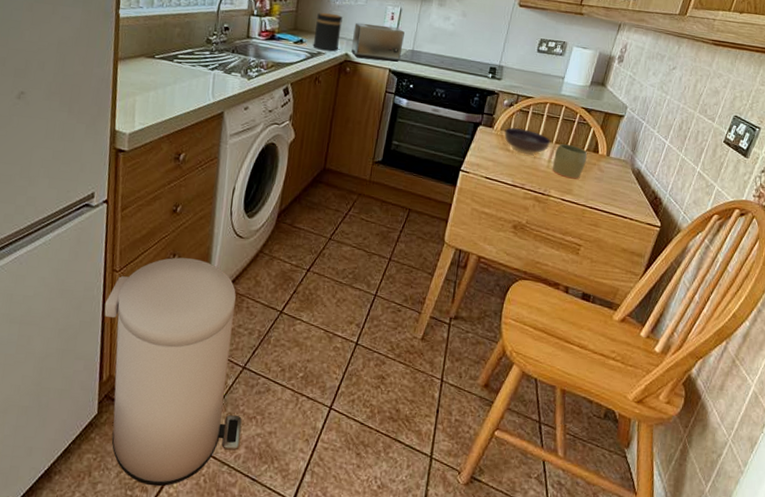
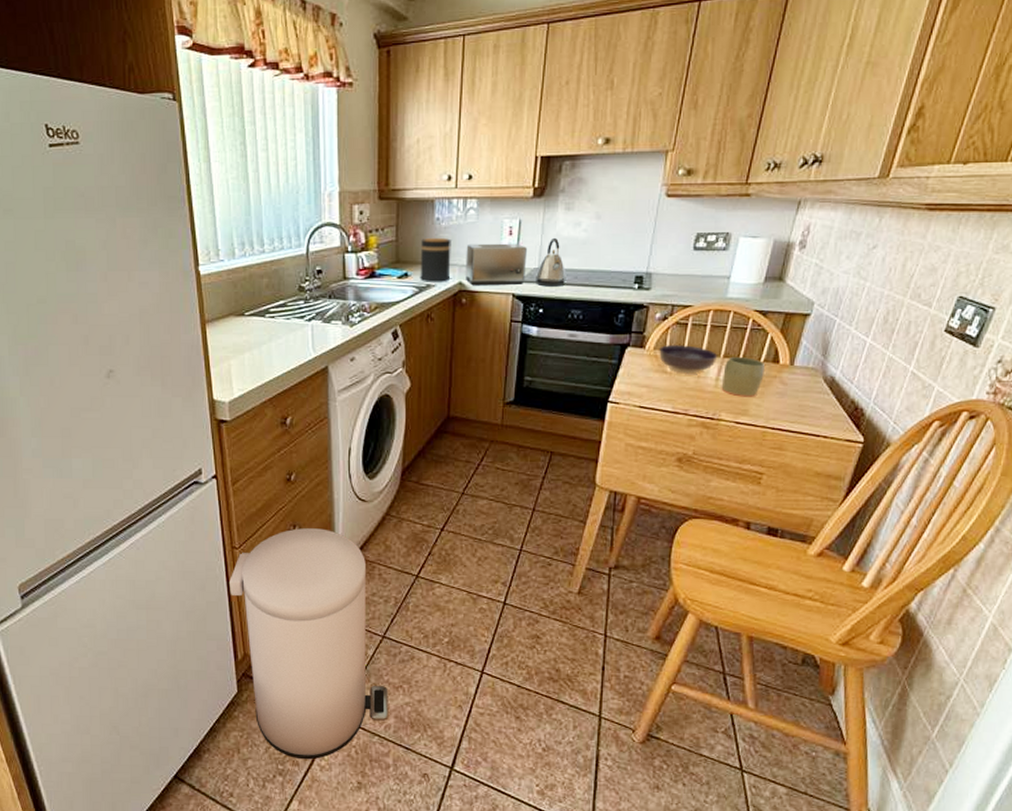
kettle: none [409,26,435,68] -> present [535,237,566,287]

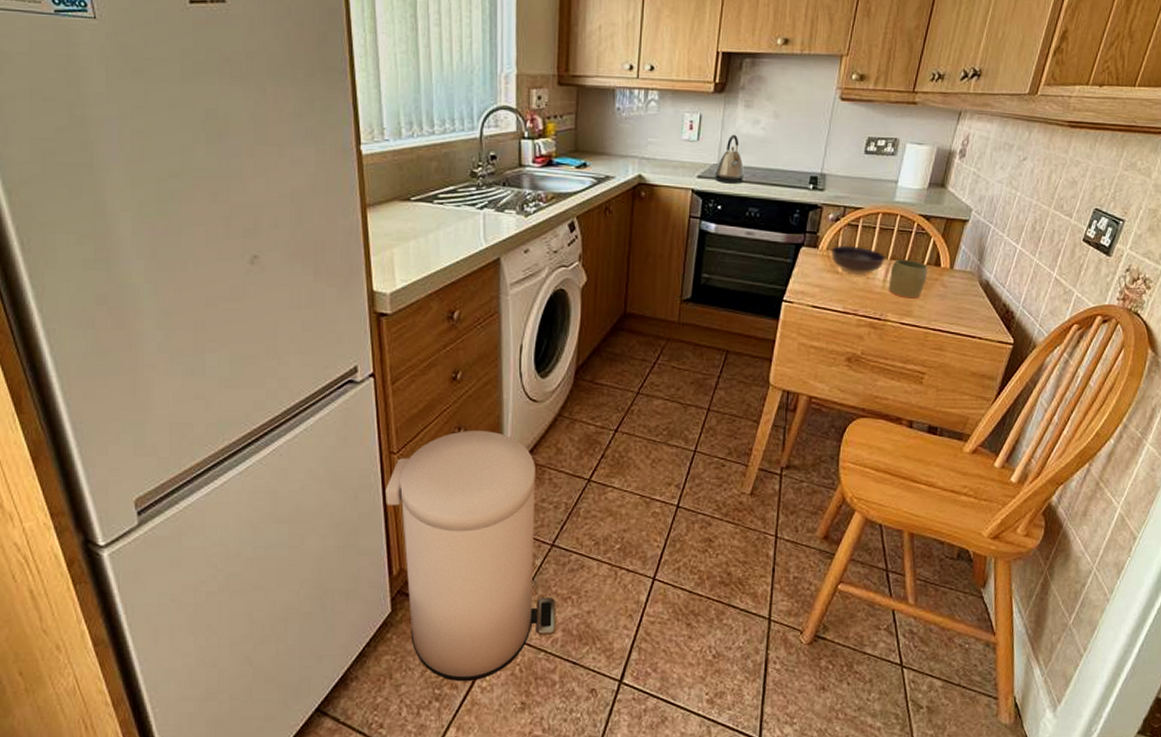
cylinder: present [420,237,451,284] -> none [598,127,632,175]
toaster: present [465,243,527,286] -> none [644,136,707,181]

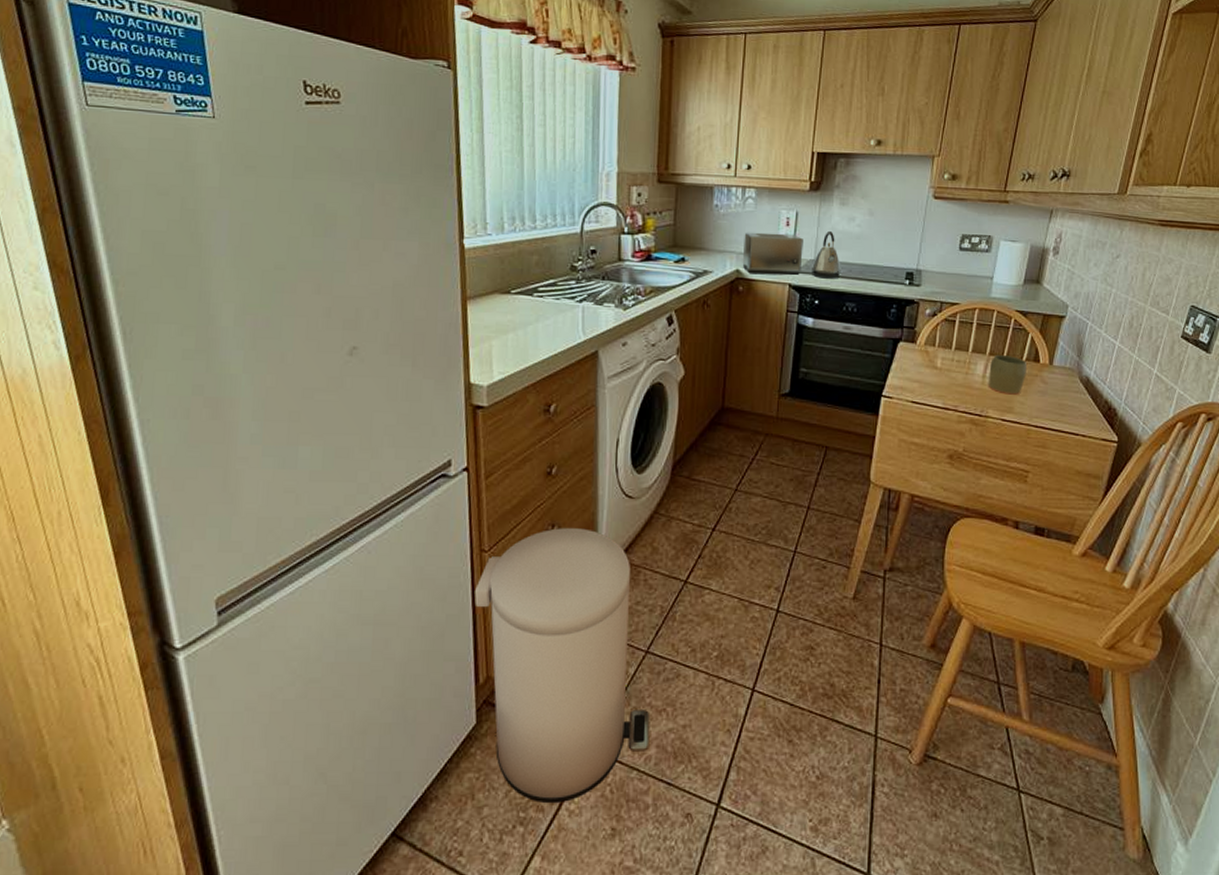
toaster: none [644,136,707,181] -> present [742,232,803,276]
bowl: present [831,246,886,275] -> none [929,341,984,370]

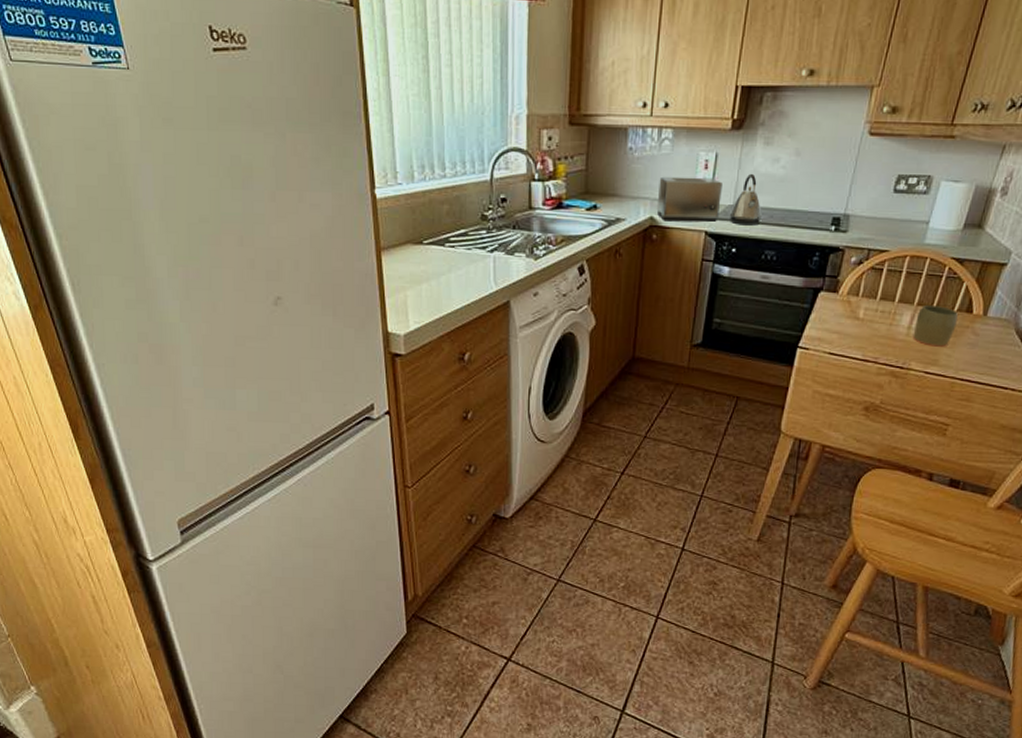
pedal bin: present [474,528,651,804] -> none [401,468,562,701]

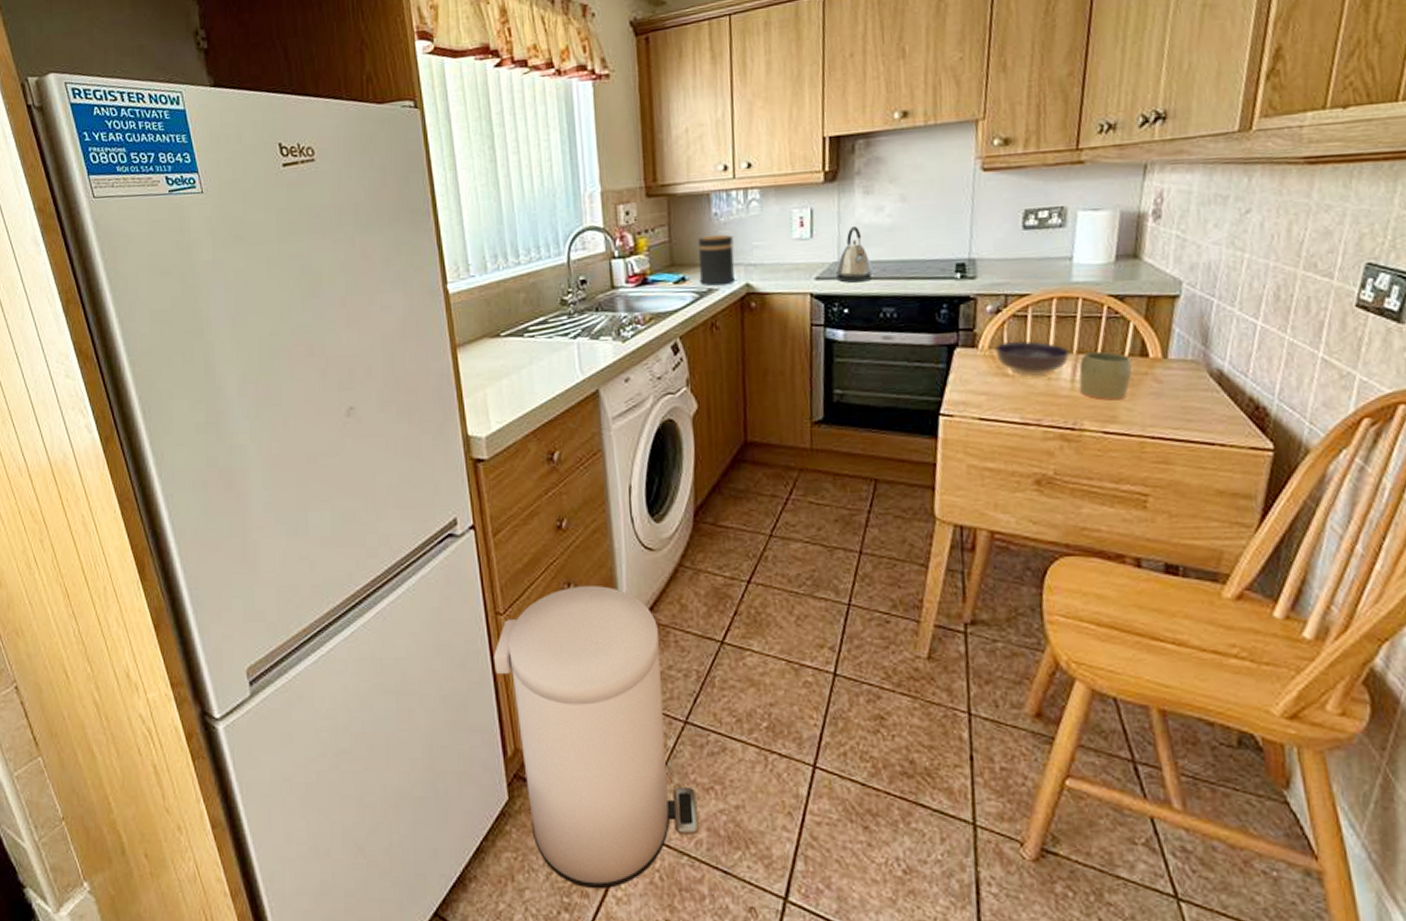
pedal bin: none [401,468,562,701] -> present [494,586,699,889]
cylinder: none [609,168,644,217] -> present [698,234,735,287]
toaster: present [656,176,722,223] -> none [751,235,824,287]
bowl: none [852,291,912,321] -> present [995,341,1070,376]

